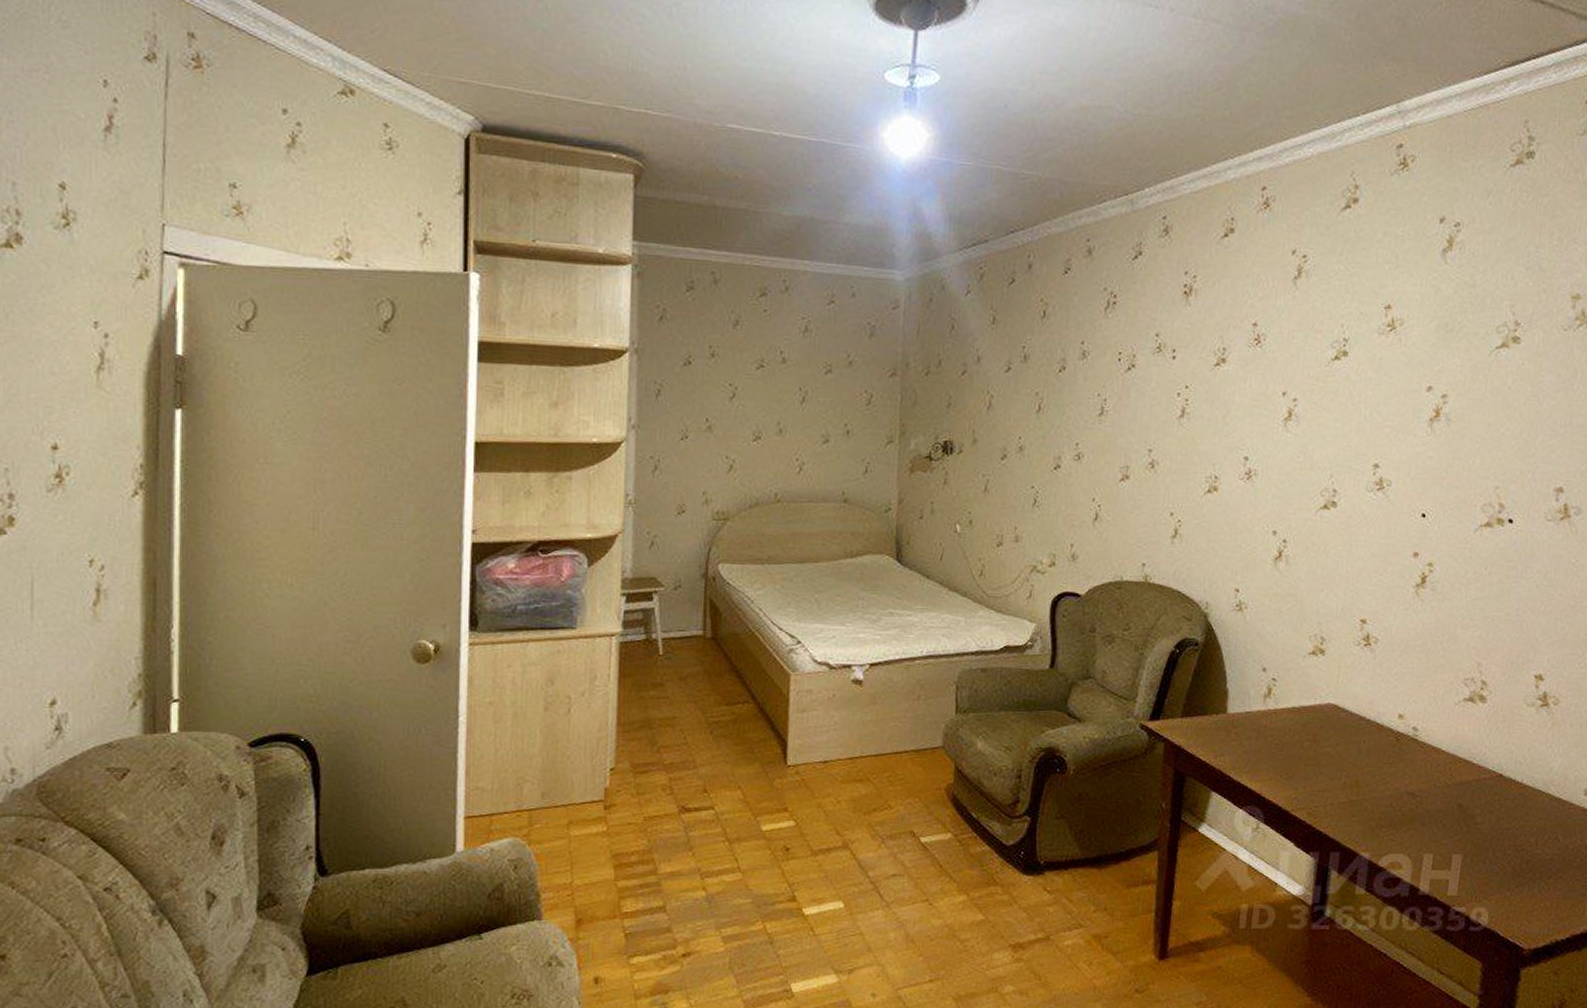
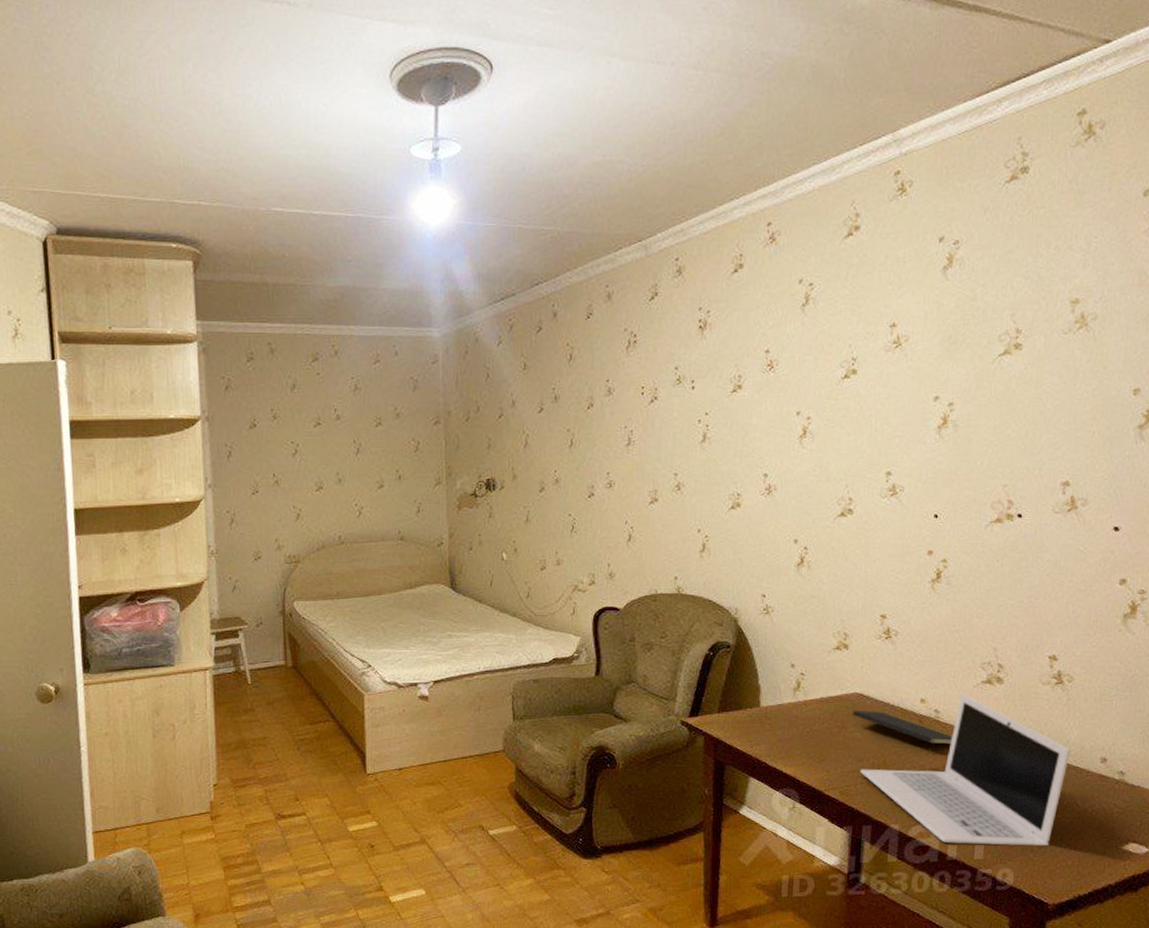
notepad: none [1325,722,1431,777] -> present [852,710,953,755]
laptop: none [1331,711,1553,883] -> present [860,693,1070,846]

